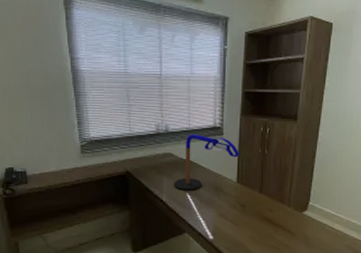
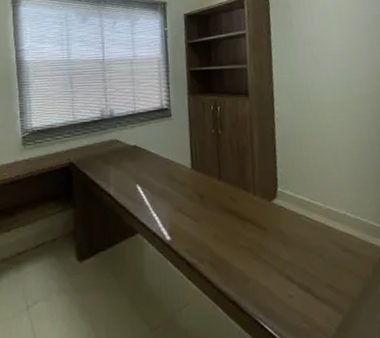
desk lamp: present [173,134,239,191] -> none [121,117,191,182]

